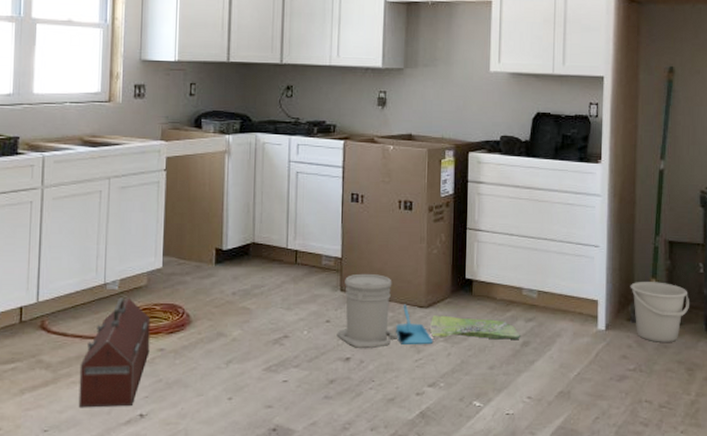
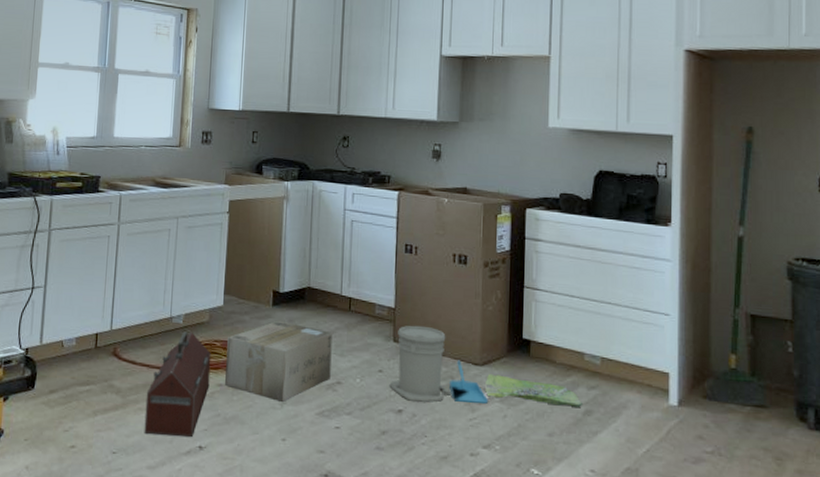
cardboard box: none [166,278,279,361] -> present [225,320,333,402]
bucket: present [630,282,689,342] -> none [706,356,776,426]

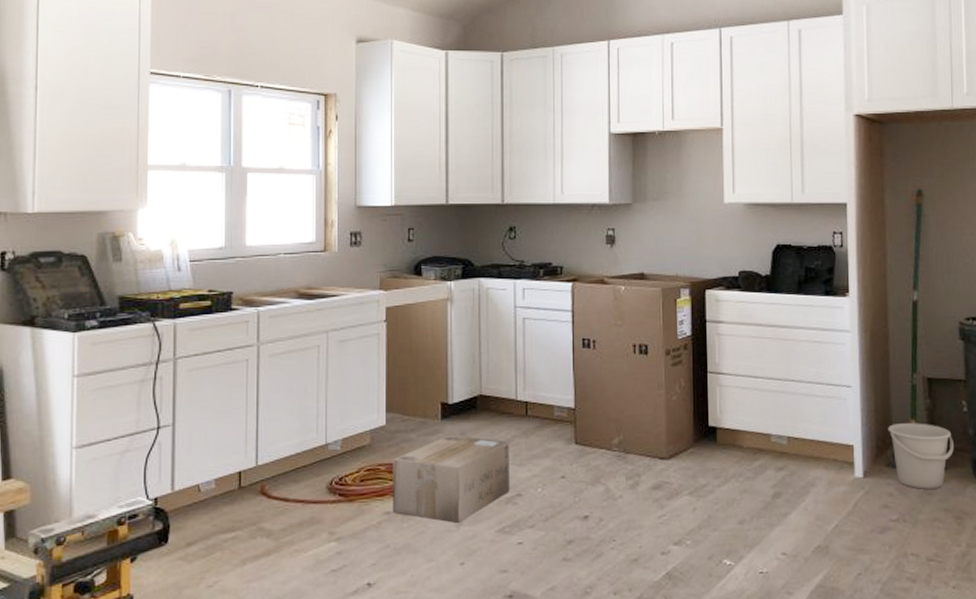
toolbox: present [144,331,211,437] -> none [303,458,375,577]
bucket: present [389,325,451,403] -> none [573,424,638,506]
dustpan: present [448,360,489,404] -> none [635,456,678,500]
plastic bag: present [484,374,584,407] -> none [672,466,772,492]
bucket: none [706,356,776,426] -> present [887,423,954,489]

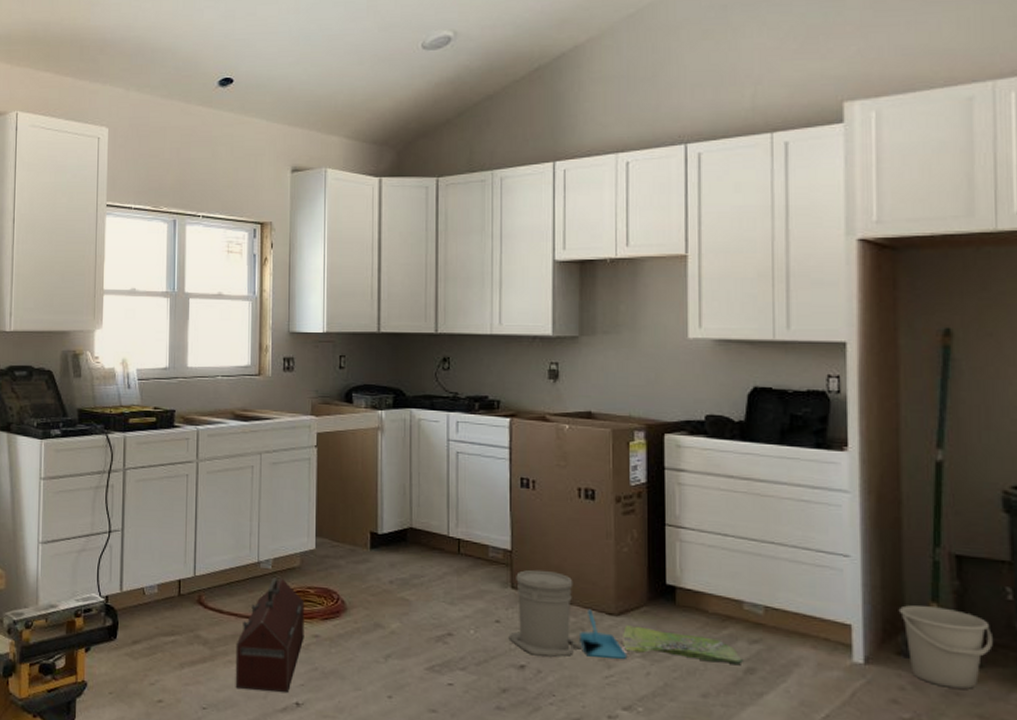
toolbox: none [303,458,375,577] -> present [235,577,305,692]
cardboard box: present [393,434,510,523] -> none [322,565,440,655]
bucket: none [573,424,638,506] -> present [508,569,582,658]
dustpan: none [635,456,678,500] -> present [578,609,628,659]
plastic bag: none [672,466,772,492] -> present [621,625,744,664]

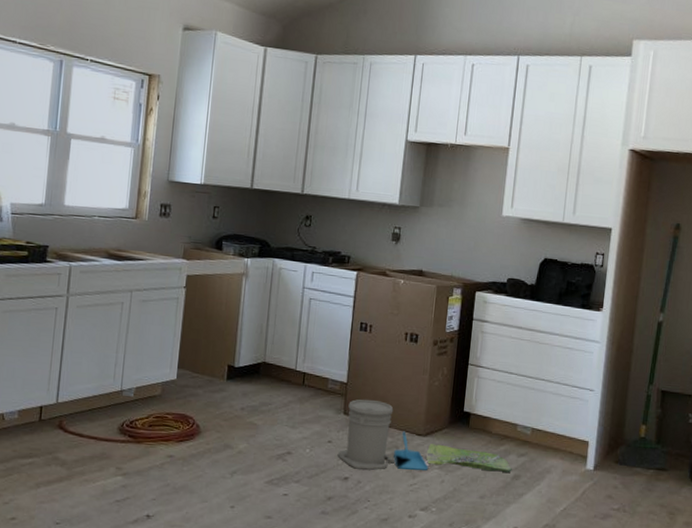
toolbox: present [235,577,305,692] -> none [89,404,163,506]
bucket: present [898,605,993,689] -> none [620,427,677,486]

